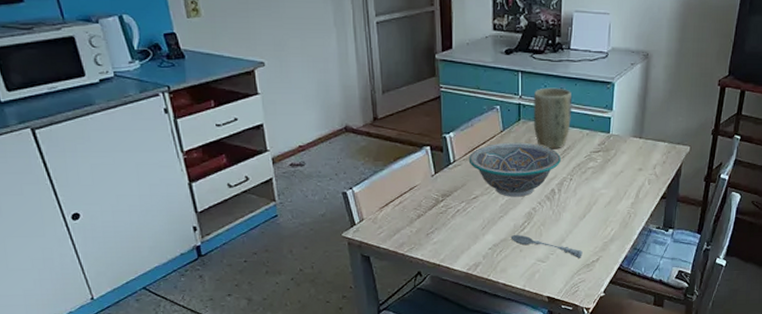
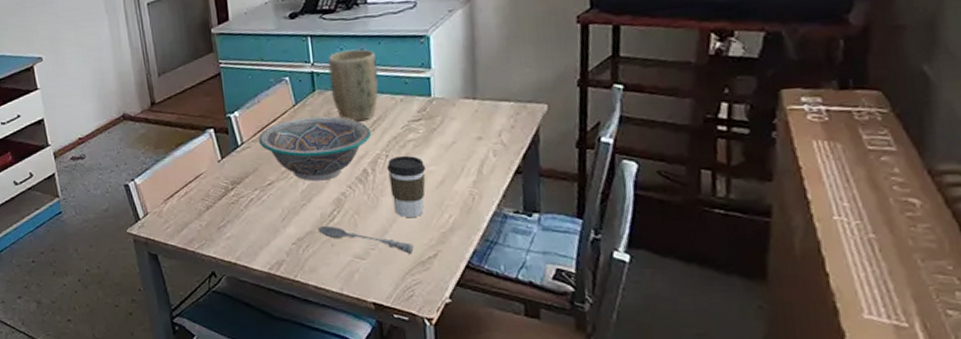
coffee cup: none [570,179,599,229] -> present [386,155,426,217]

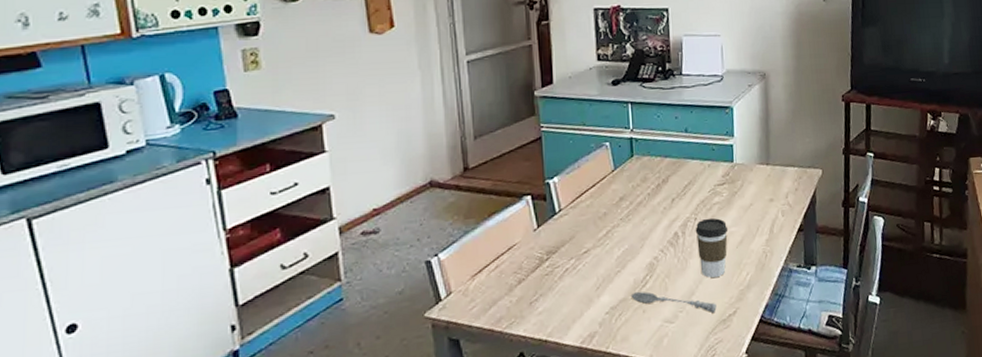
bowl: present [258,116,371,181] -> none [576,181,682,247]
plant pot: present [328,49,379,122] -> none [646,117,690,187]

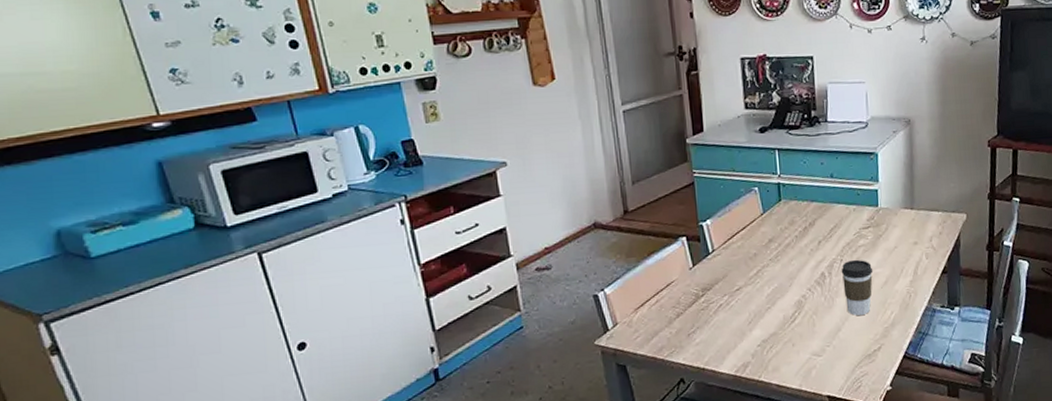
soupspoon: present [630,291,717,313] -> none [780,327,862,349]

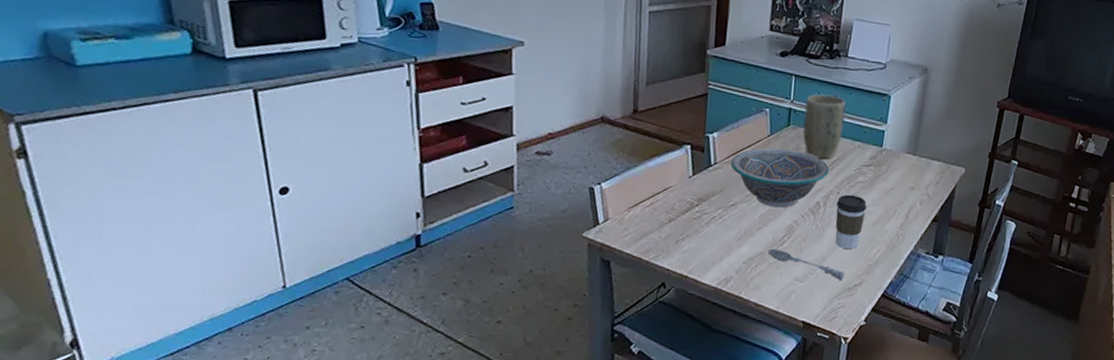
bowl: none [728,224,828,286] -> present [730,148,829,208]
soupspoon: none [780,327,862,349] -> present [768,249,845,281]
plant pot: none [793,163,836,230] -> present [803,94,847,160]

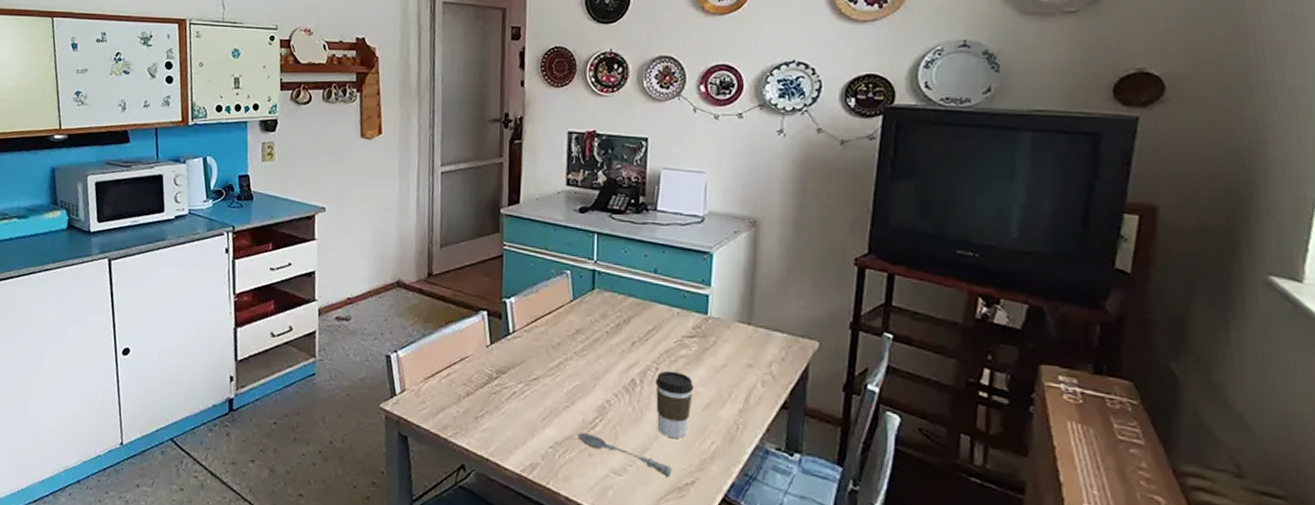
bowl: present [730,148,829,208] -> none [530,314,644,385]
plant pot: present [803,94,847,160] -> none [610,253,659,329]

